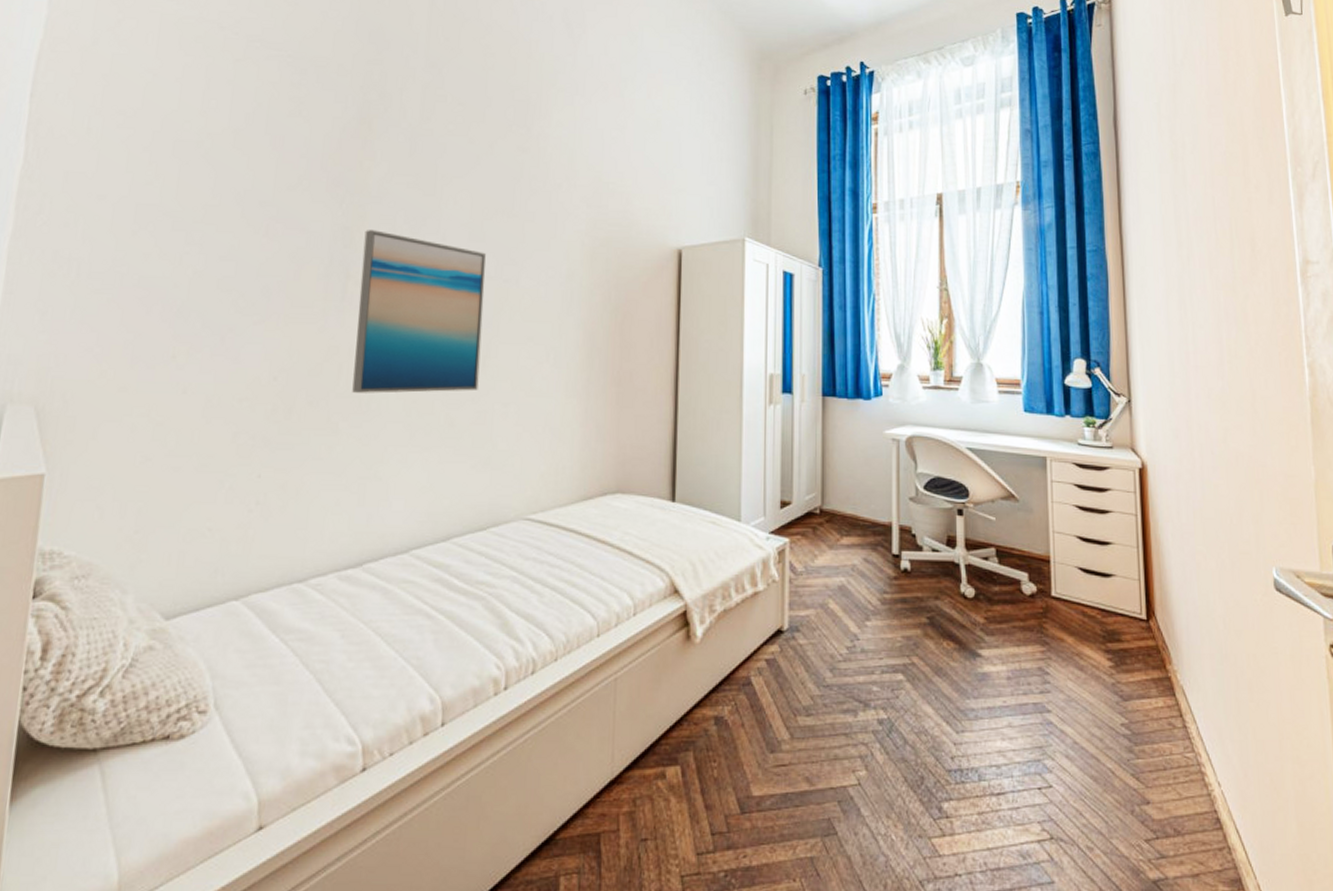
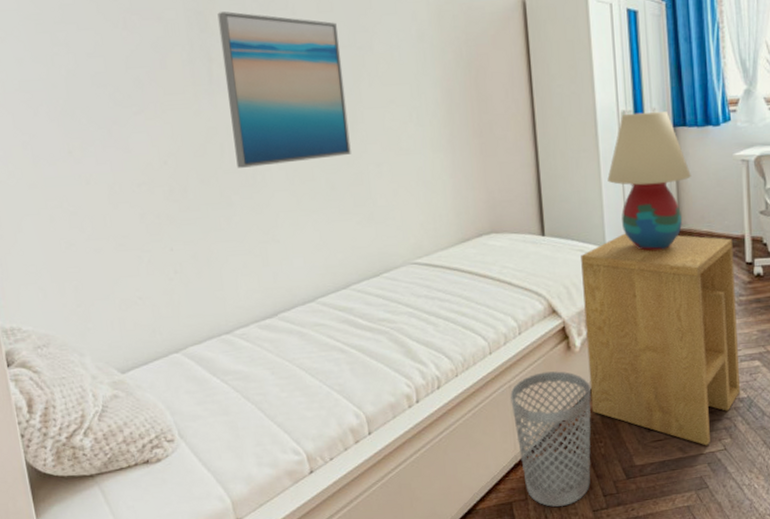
wastebasket: none [614,665,708,845] -> present [510,371,591,507]
side table: none [707,507,881,778] -> present [581,233,741,446]
table lamp: none [749,377,838,532] -> present [607,111,691,251]

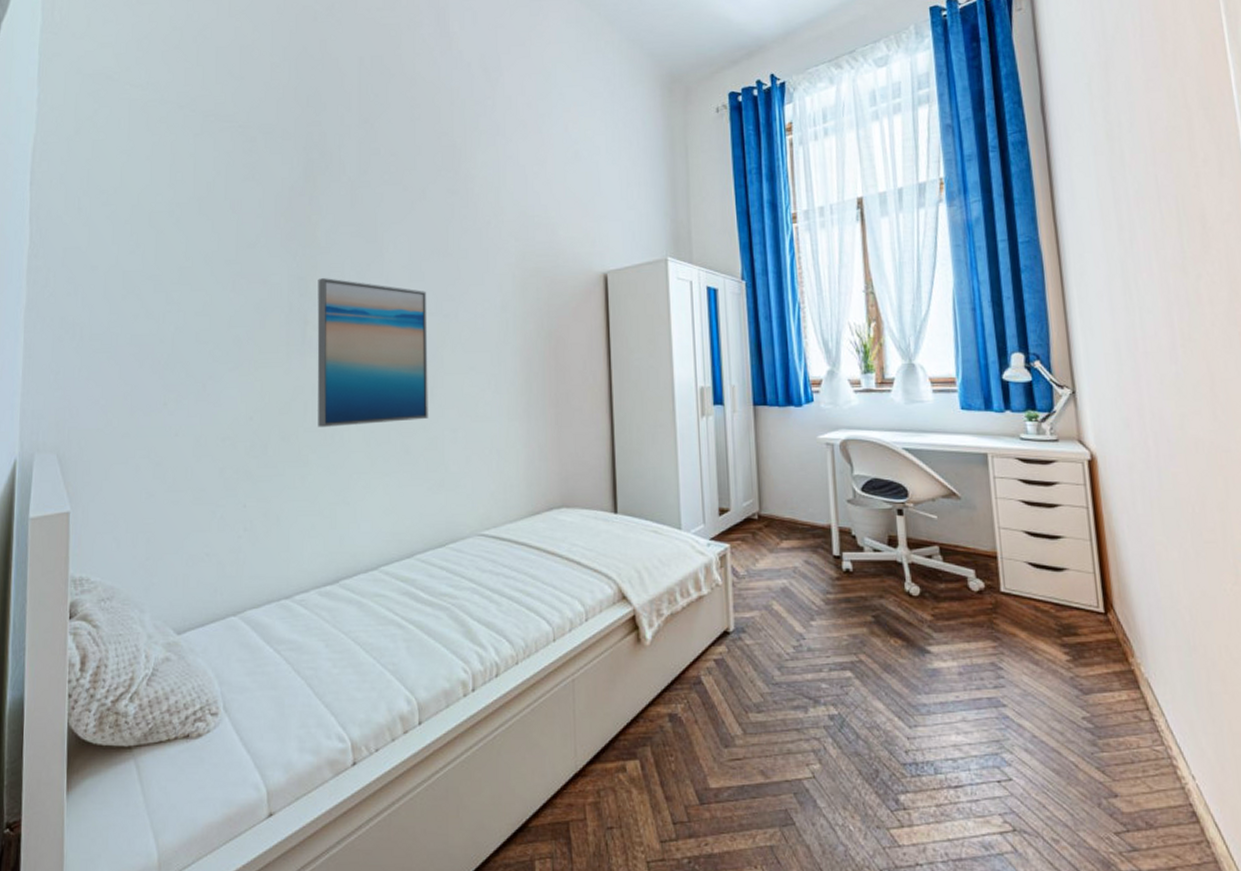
wastebasket: present [510,371,591,507] -> none [573,666,662,833]
side table: present [581,233,741,446] -> none [654,515,831,771]
table lamp: present [607,111,691,251] -> none [684,389,772,537]

